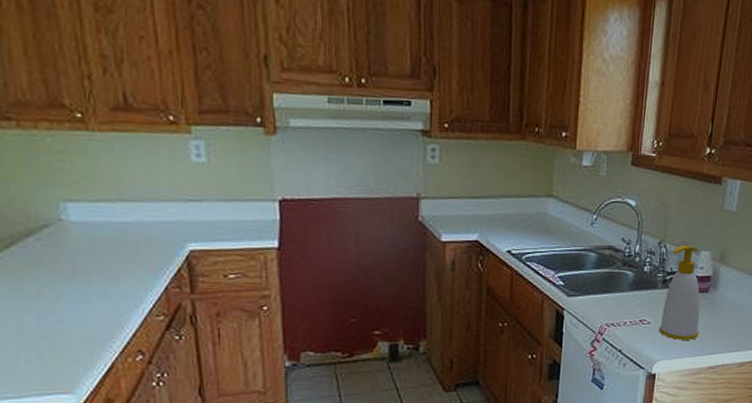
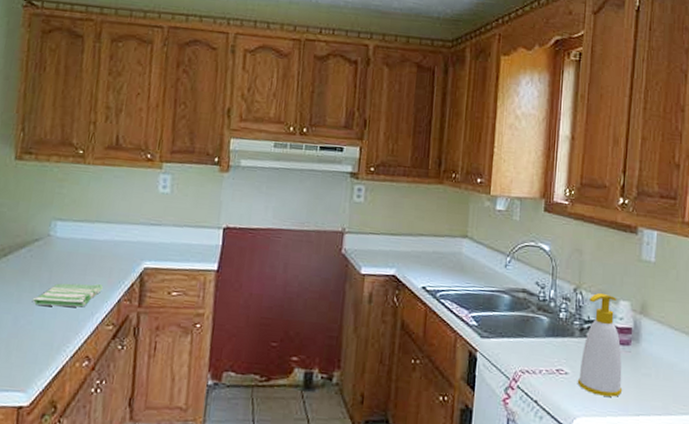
dish towel: none [56,271,143,301] -> present [32,283,103,308]

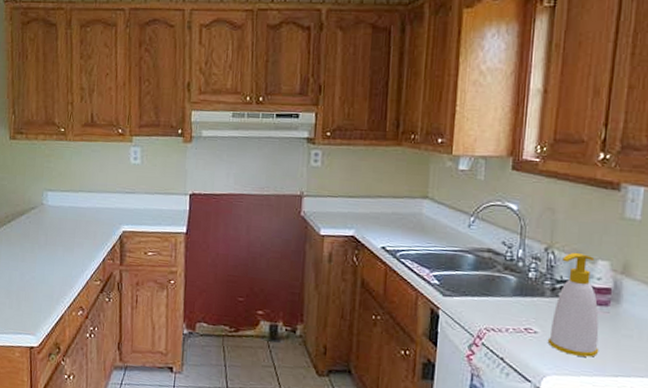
dish towel: present [32,283,103,308] -> none [33,245,89,266]

